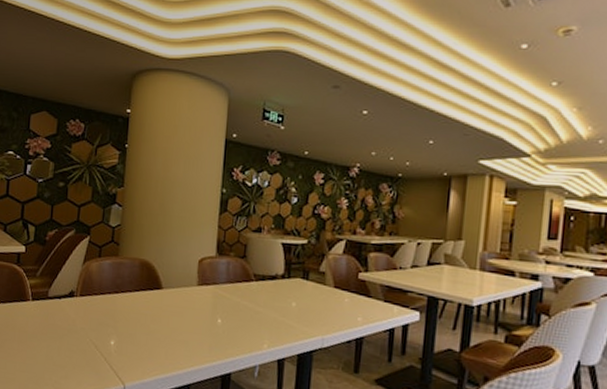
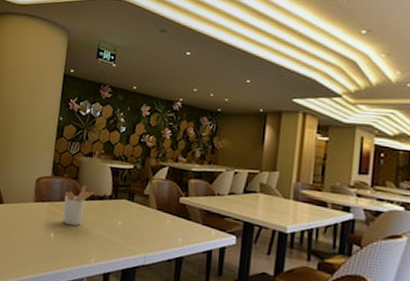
utensil holder: none [230,265,264,310] -> present [63,186,94,226]

